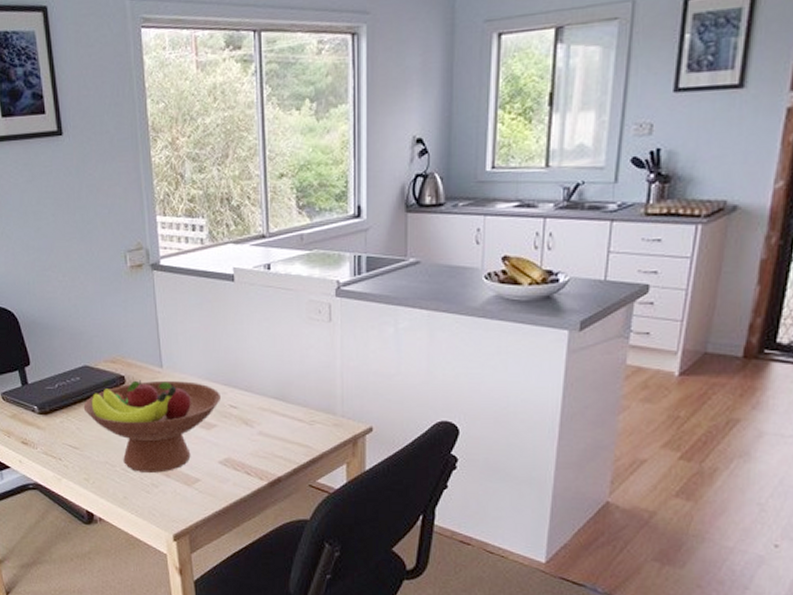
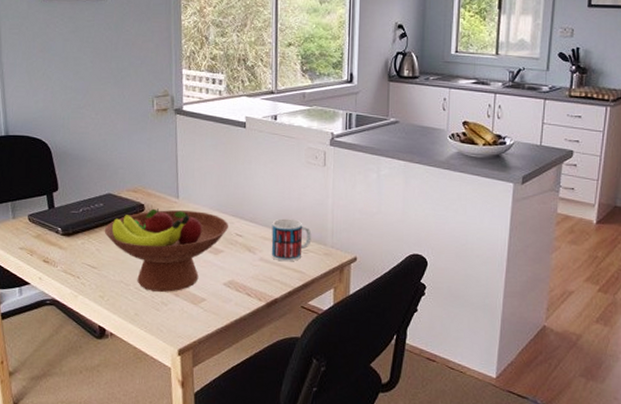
mug: none [271,385,318,435] -> present [271,218,312,262]

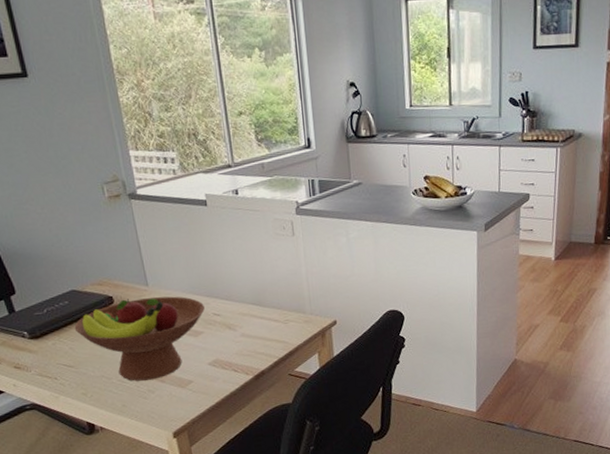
mug: present [271,218,312,262] -> none [248,291,290,335]

